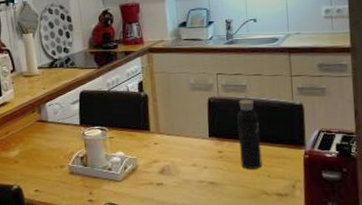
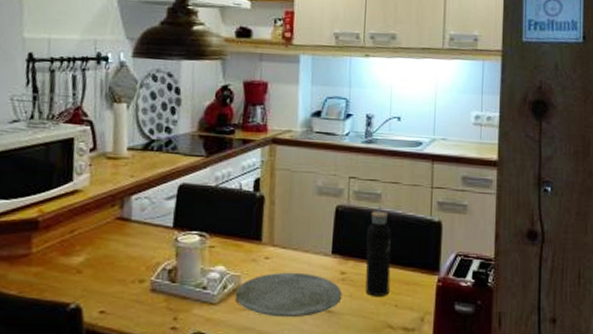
plate: none [134,153,222,190] -> present [235,272,342,318]

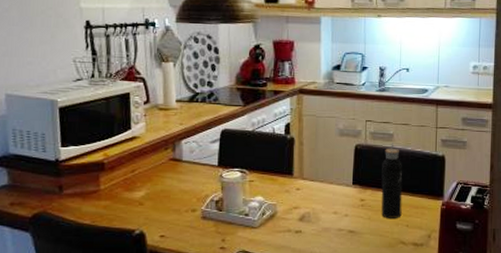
plate: present [235,272,342,318] -> none [272,200,362,237]

